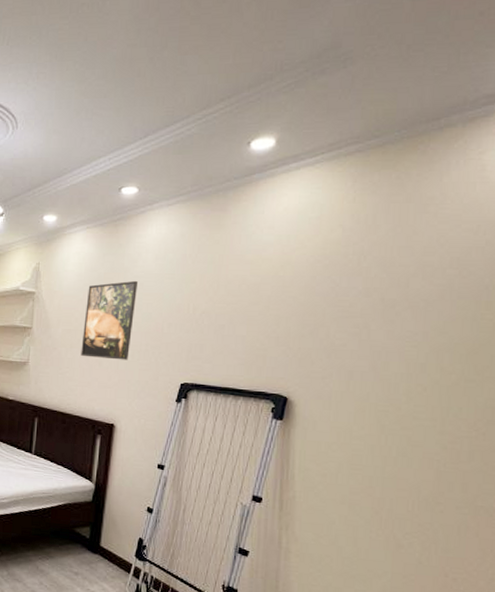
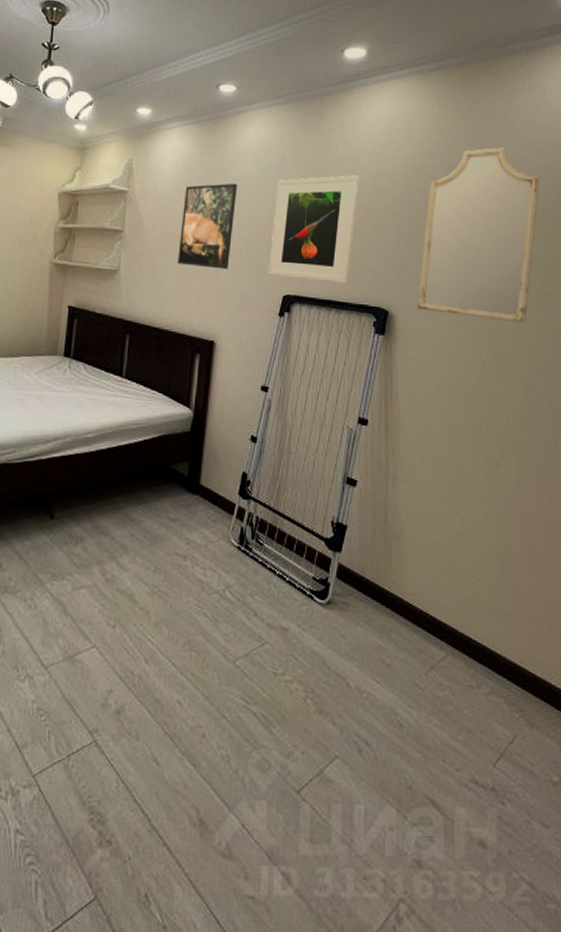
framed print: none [166,267,262,372] -> present [268,175,359,283]
home mirror: none [319,230,470,410] -> present [417,147,540,324]

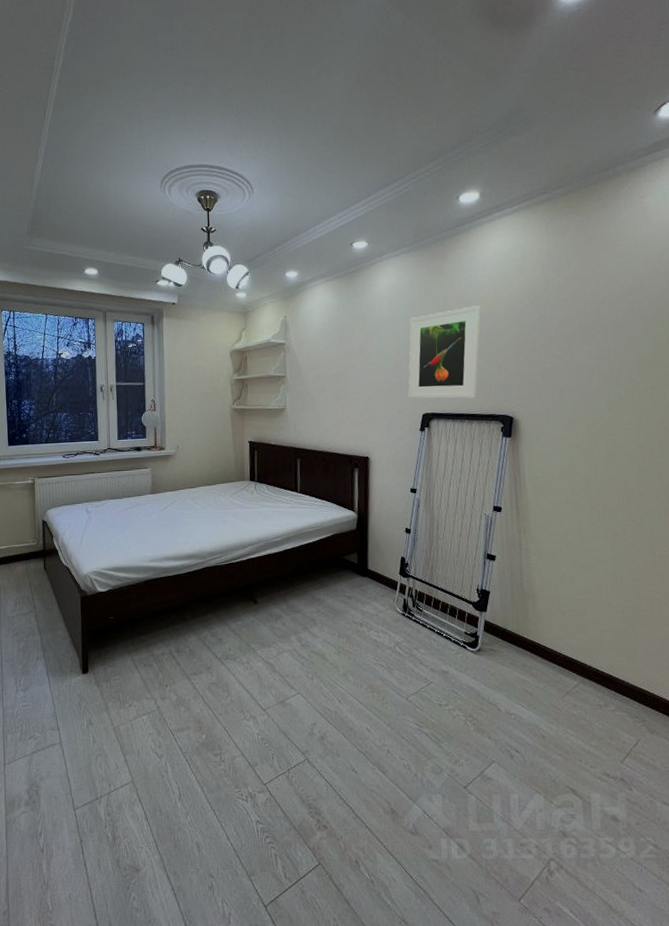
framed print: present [177,183,238,269] -> none [332,325,377,399]
home mirror: present [417,147,540,324] -> none [538,264,644,416]

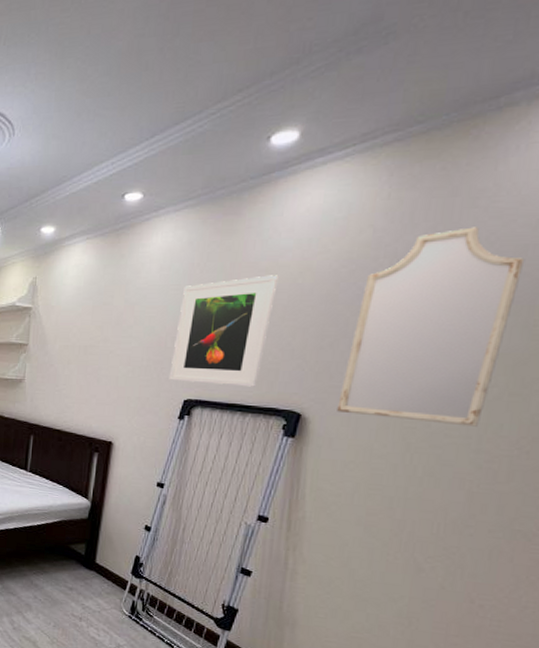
home mirror: none [538,264,644,416] -> present [337,227,525,427]

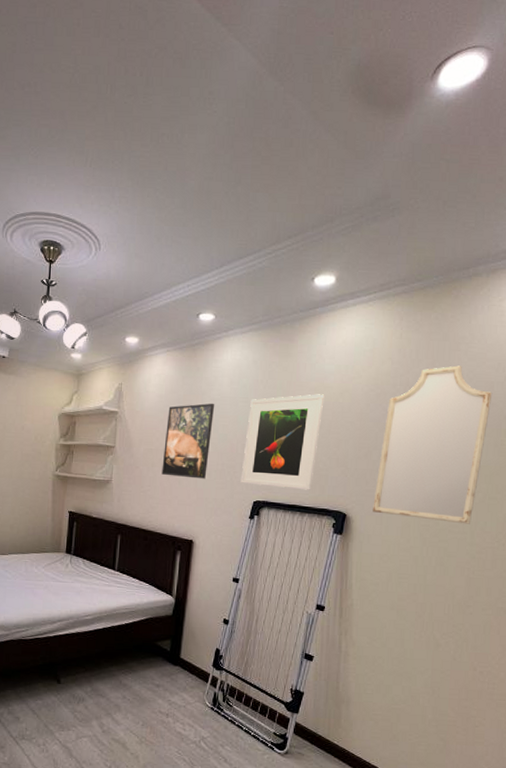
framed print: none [78,292,141,376] -> present [161,403,215,479]

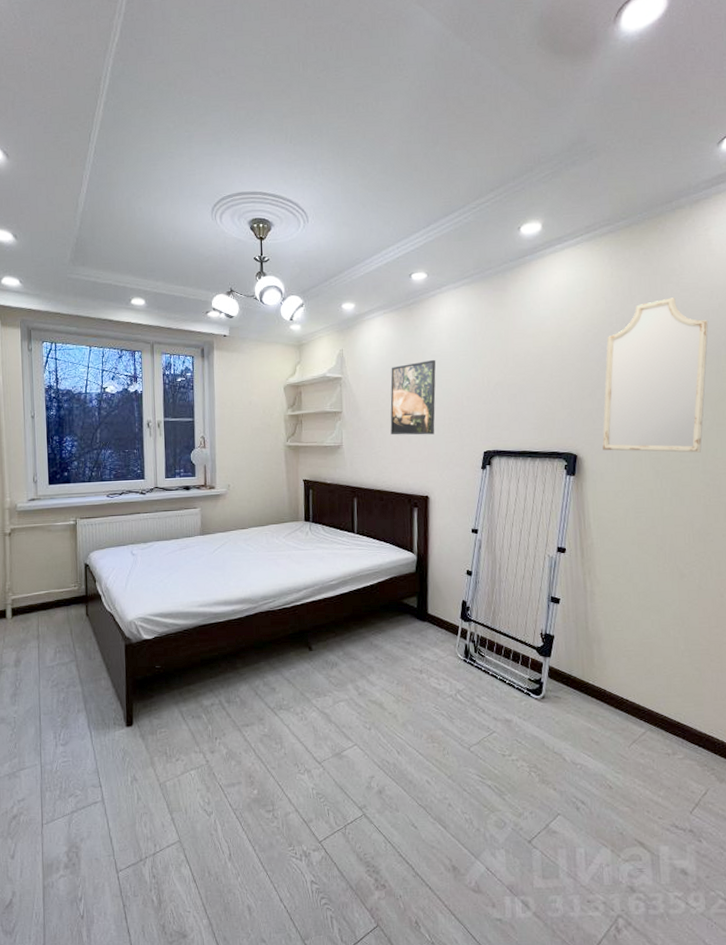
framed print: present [240,394,325,490] -> none [469,339,543,436]

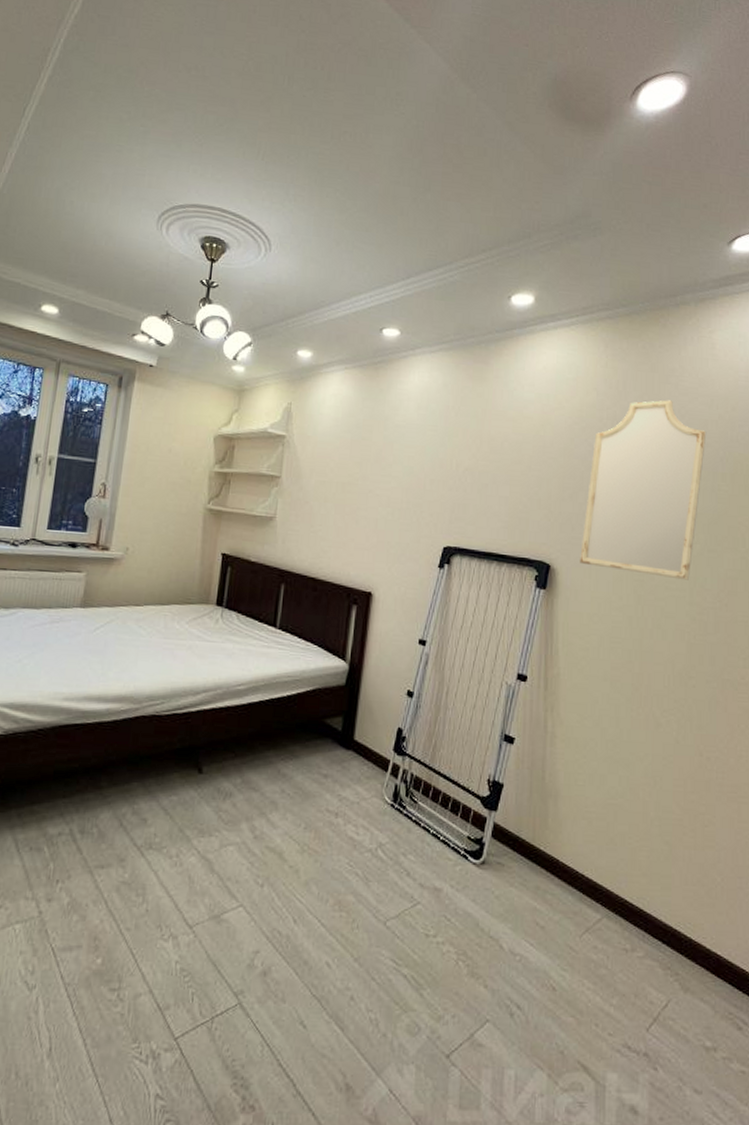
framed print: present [390,359,436,435] -> none [336,430,400,519]

